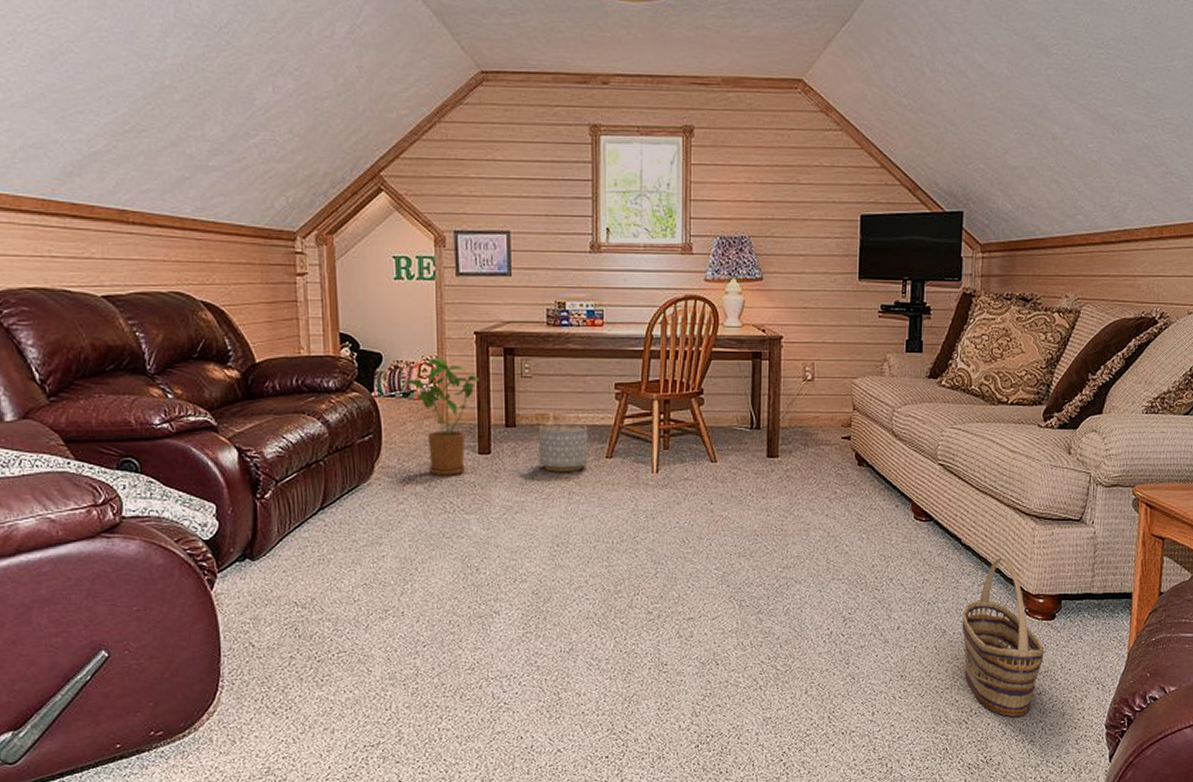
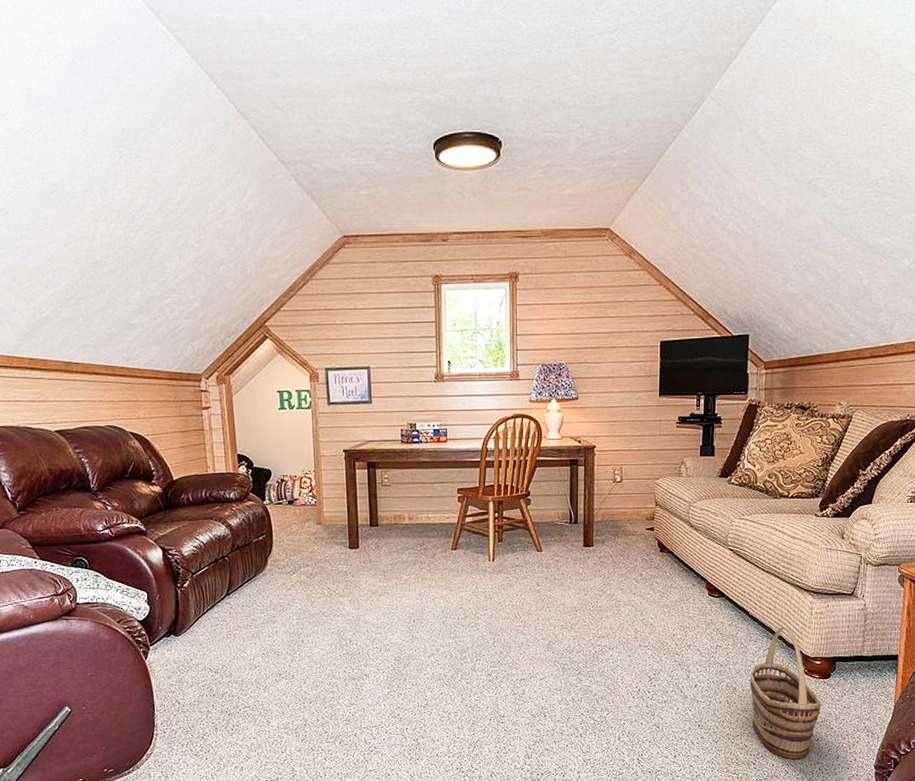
house plant: present [401,358,480,475] -> none [286,472,349,567]
planter: present [538,423,588,472] -> none [396,522,437,562]

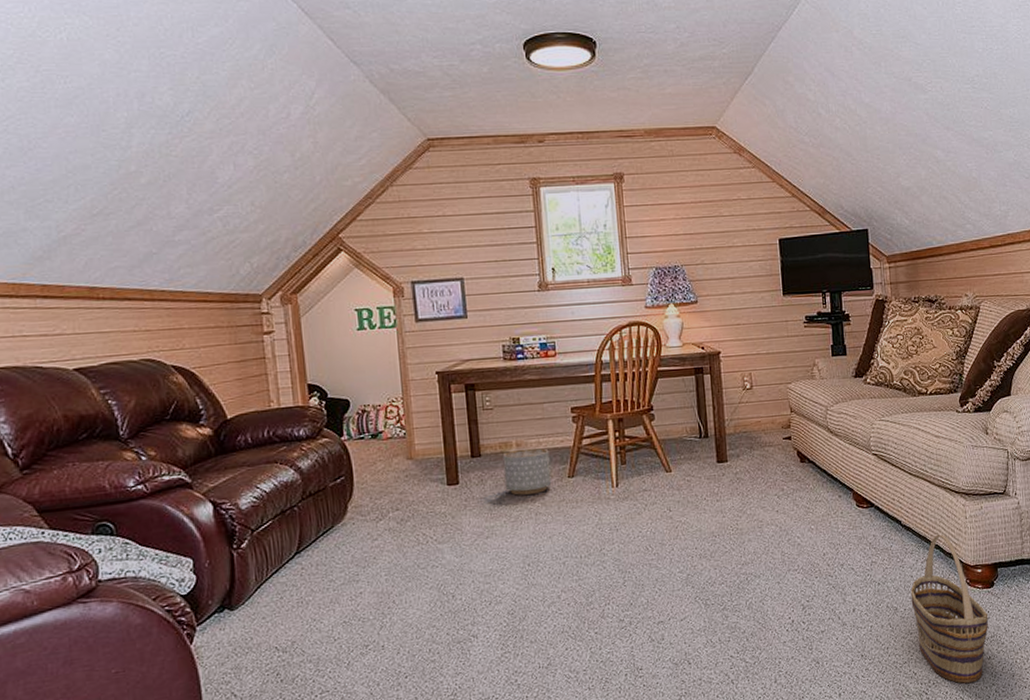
planter: none [396,522,437,562] -> present [502,448,552,496]

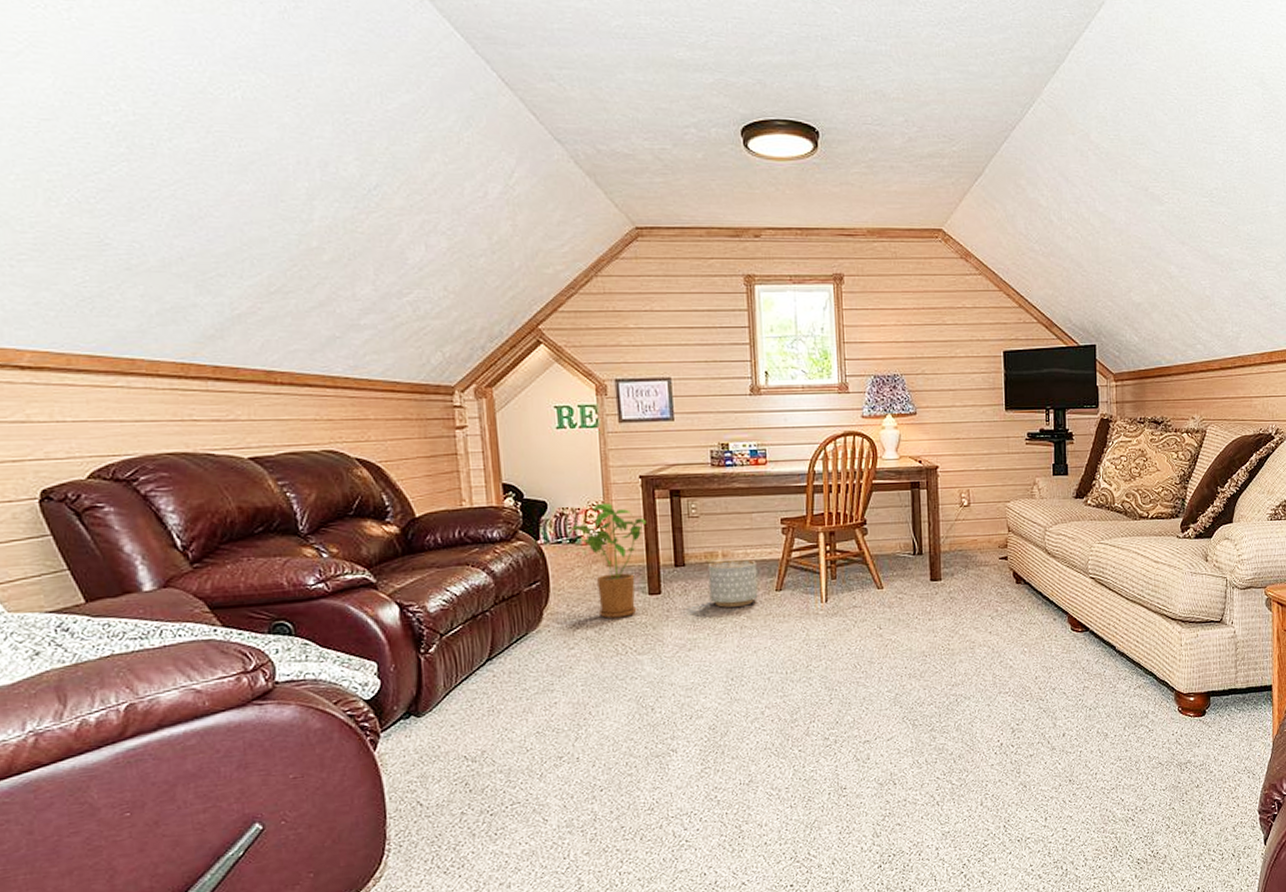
house plant: none [369,398,444,510] -> present [567,503,647,619]
basket: present [910,534,989,684] -> none [1122,661,1199,811]

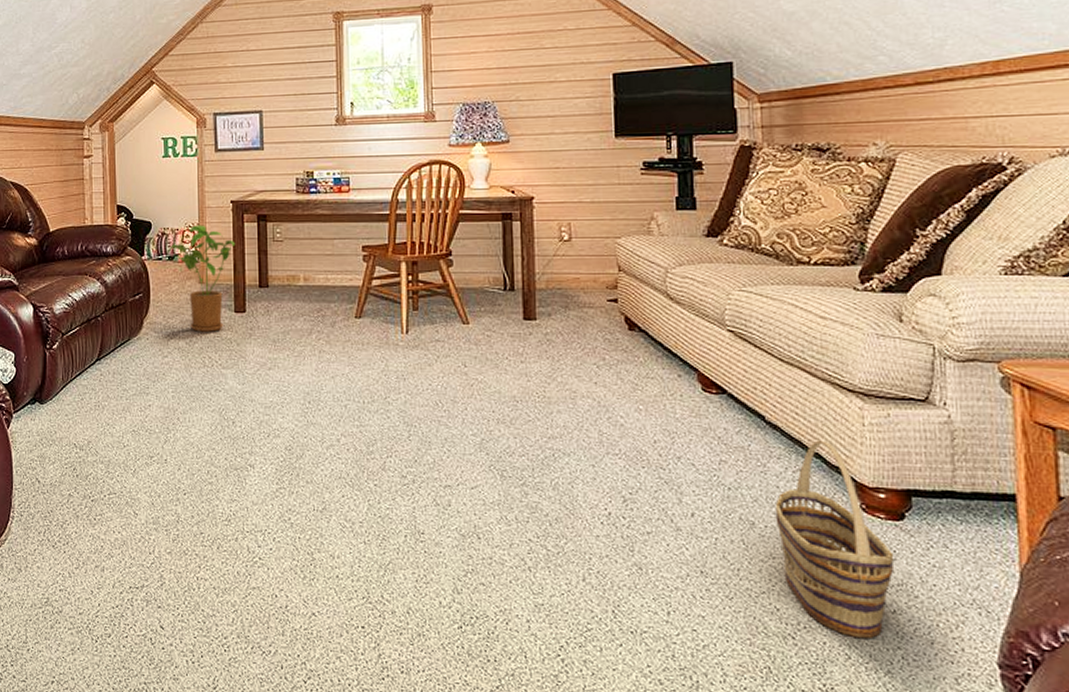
planter: present [708,559,758,608] -> none [289,284,338,330]
basket: none [1122,661,1199,811] -> present [775,440,895,639]

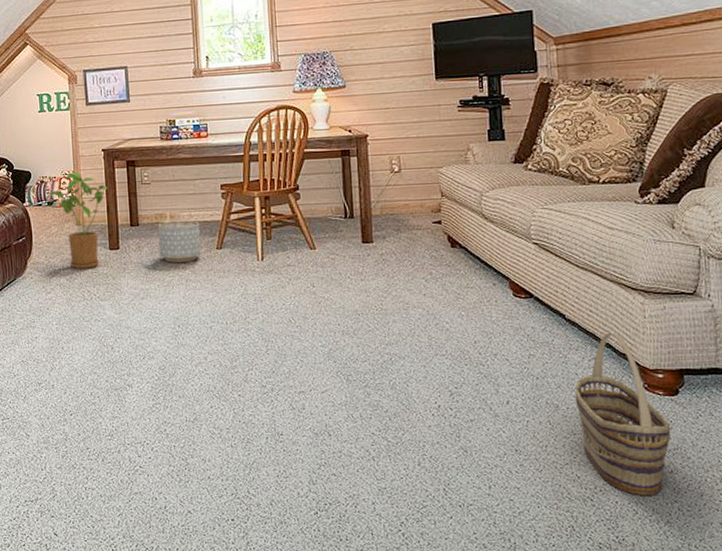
planter: none [289,284,338,330] -> present [158,220,201,263]

